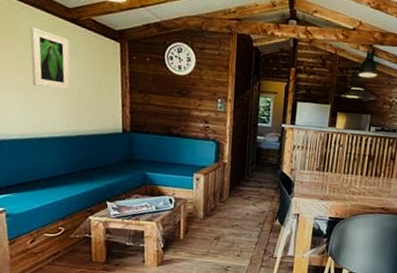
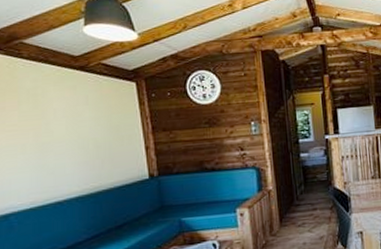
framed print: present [30,27,71,90] -> none [34,82,85,145]

